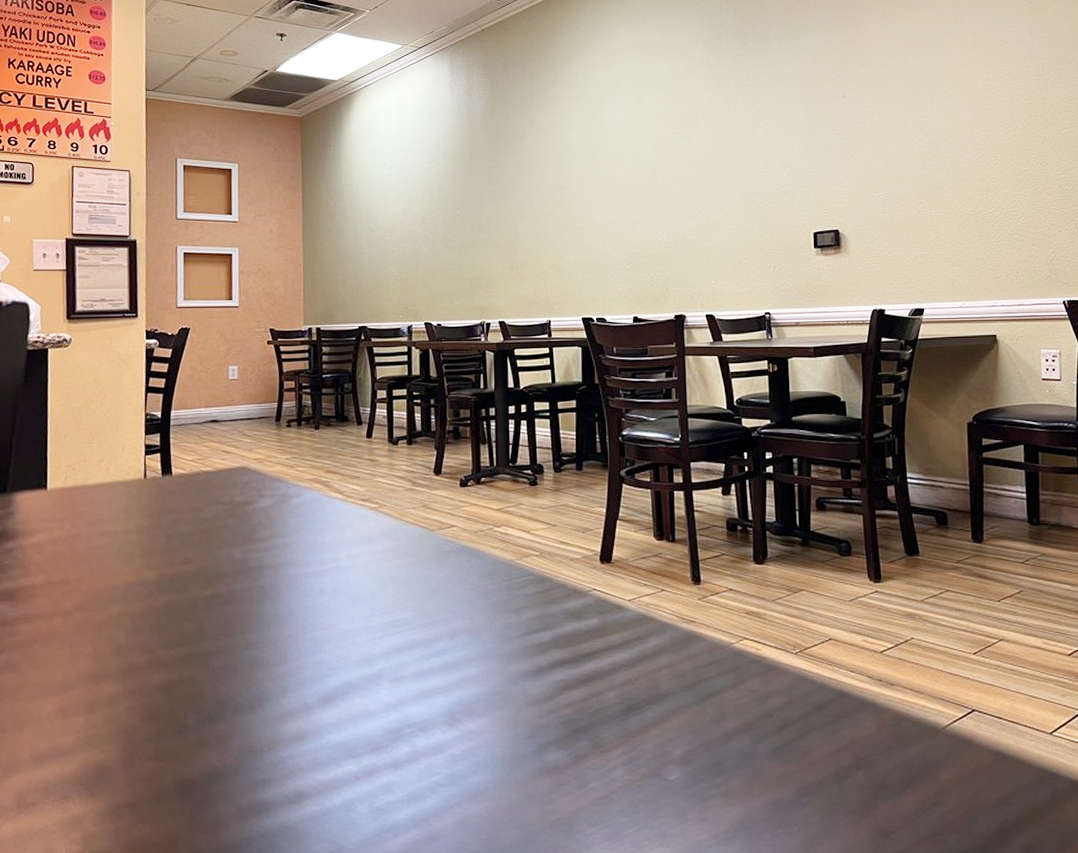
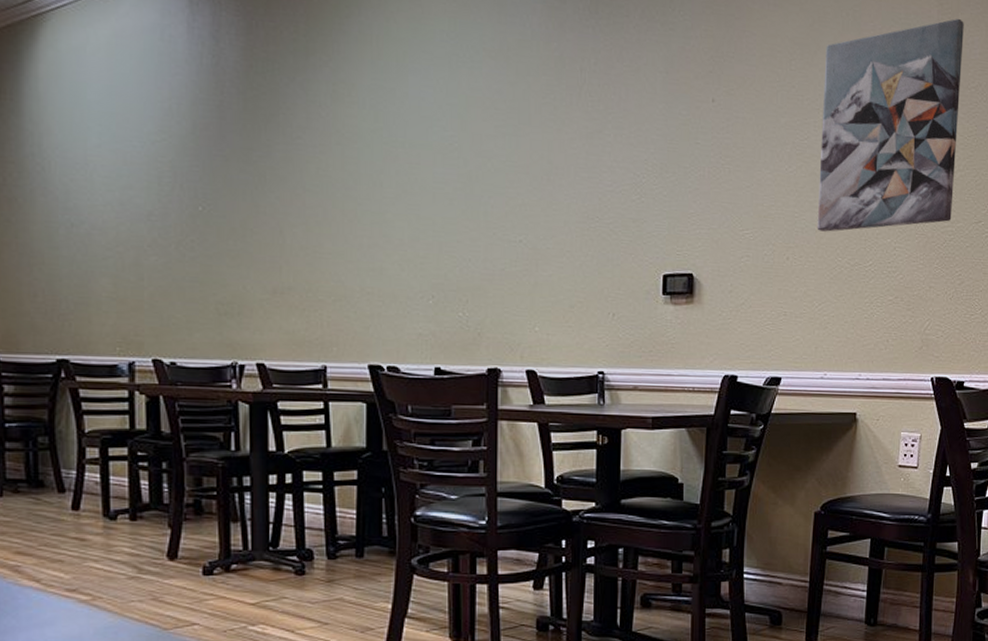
wall art: none [934,11,1064,188] -> present [817,18,964,232]

